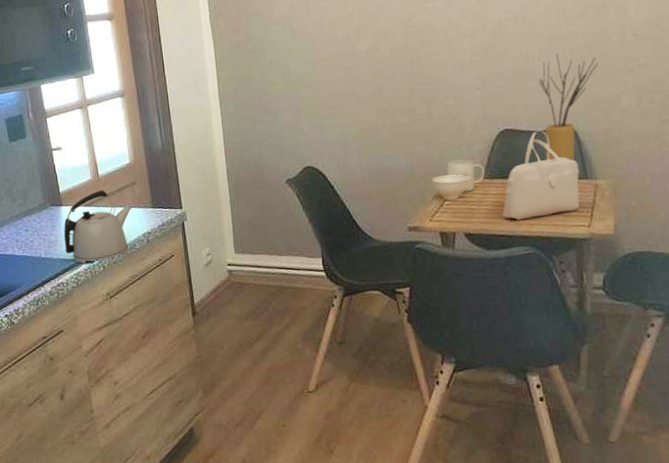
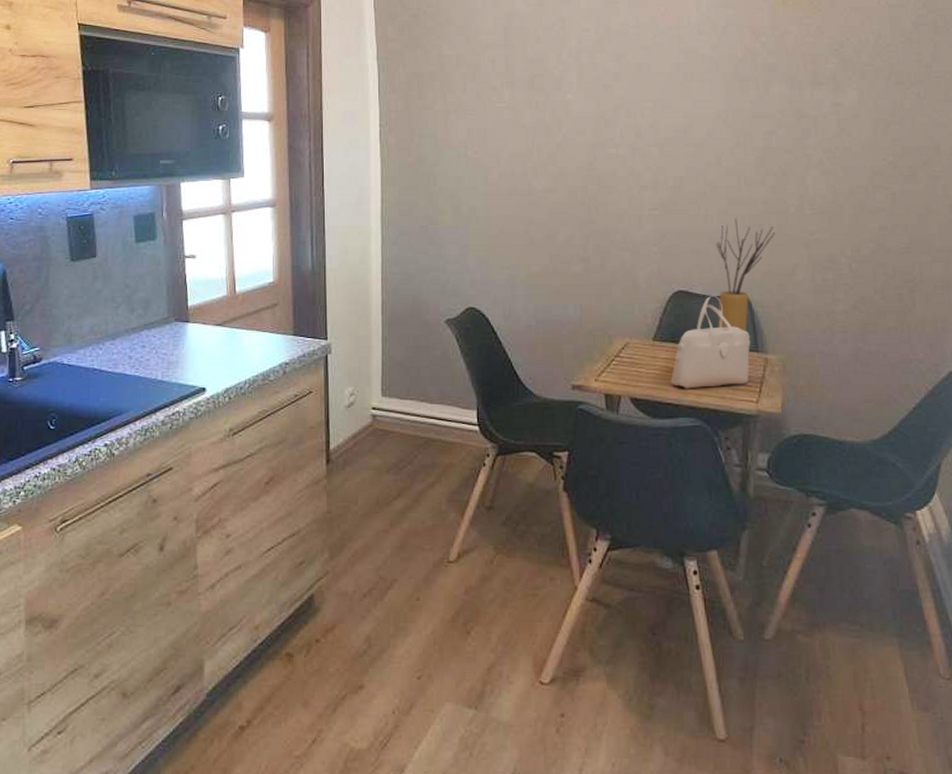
kettle: present [63,189,132,264] -> none [186,308,270,391]
bowl: present [432,174,470,200] -> none [601,332,640,360]
mug: present [446,159,485,193] -> none [616,317,656,353]

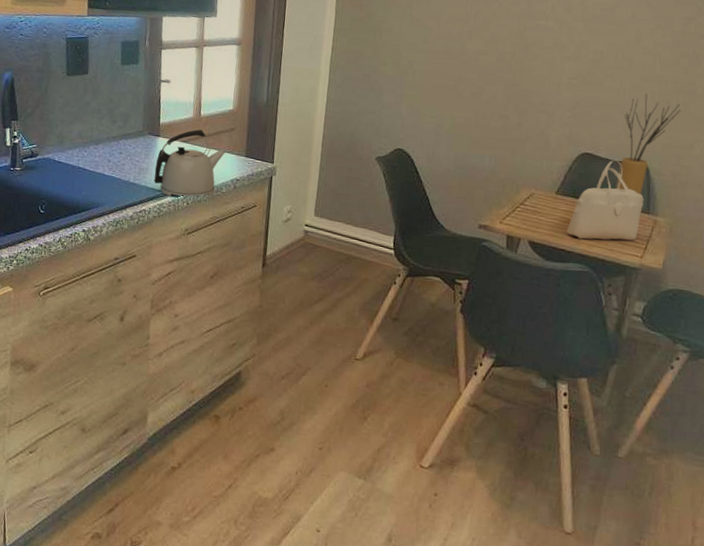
kettle: none [186,308,270,391] -> present [153,129,226,197]

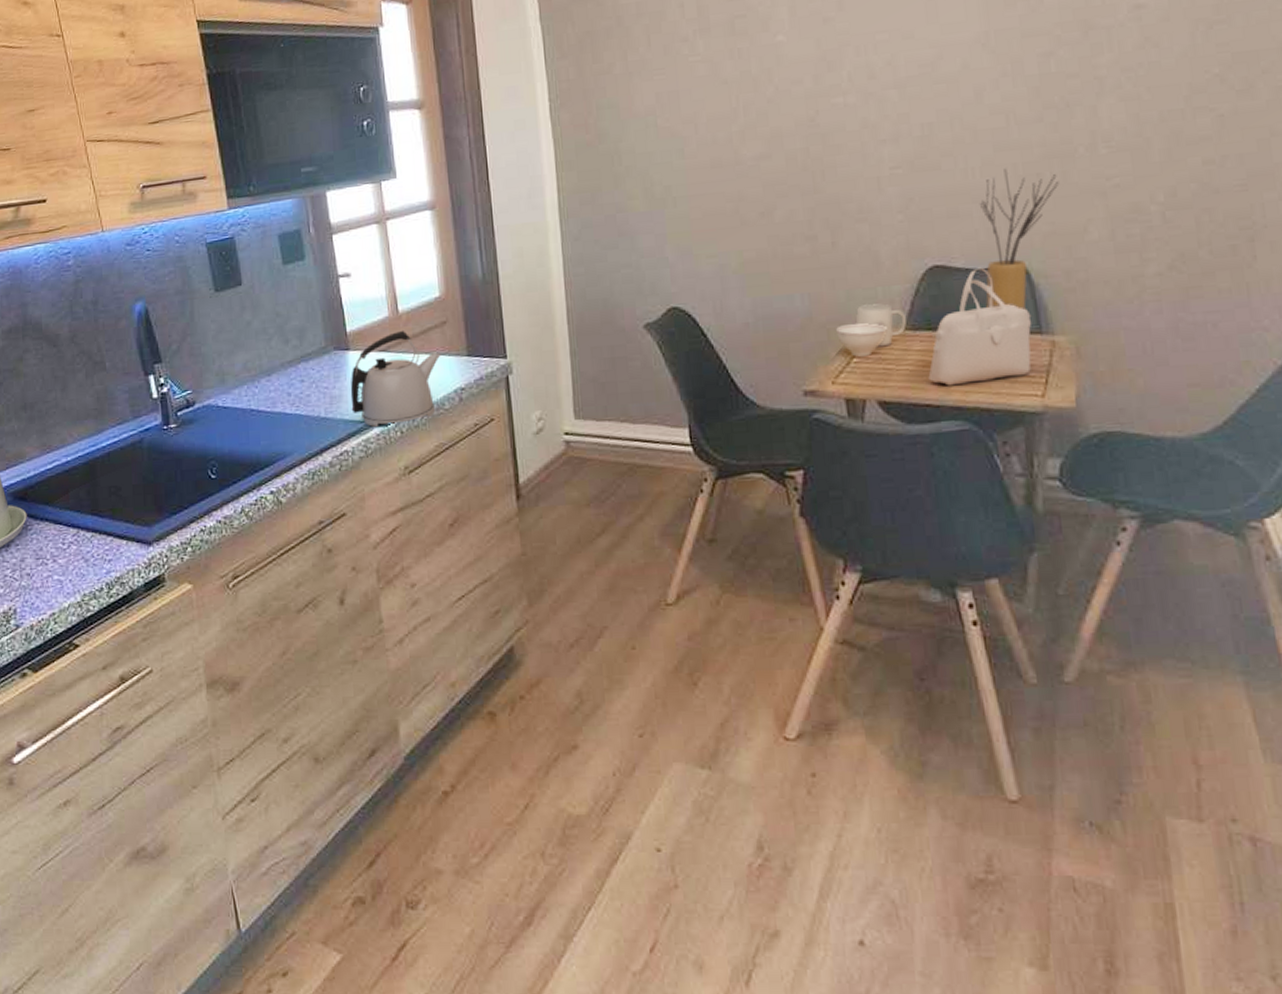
bowl: none [509,183,545,208] -> present [836,323,887,357]
mug: none [524,171,559,204] -> present [855,303,907,347]

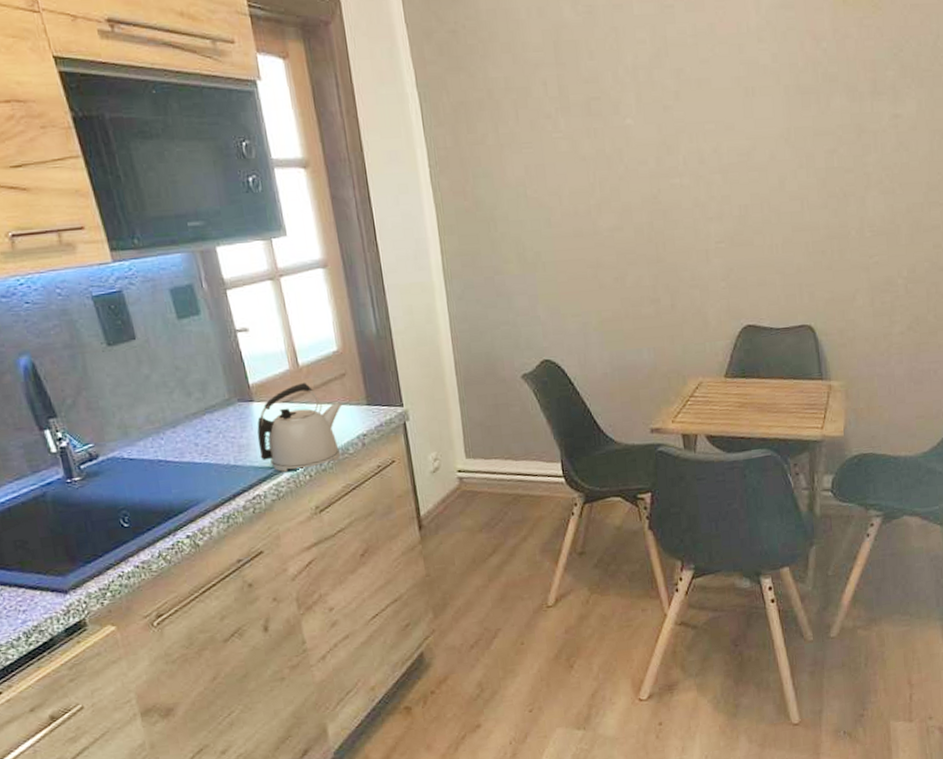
bowl: present [836,323,887,357] -> none [675,372,713,400]
mug: present [855,303,907,347] -> none [689,356,727,392]
handbag: present [928,267,1032,386] -> none [742,327,816,422]
vase: present [980,168,1060,310] -> none [782,246,838,361]

